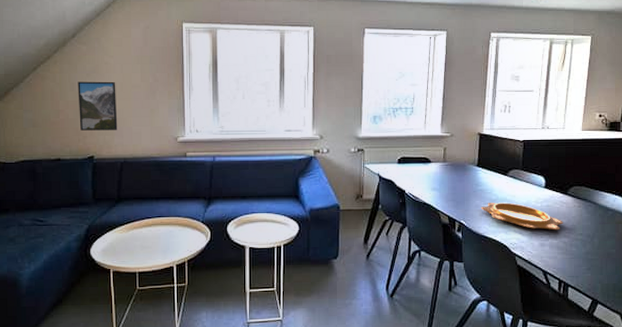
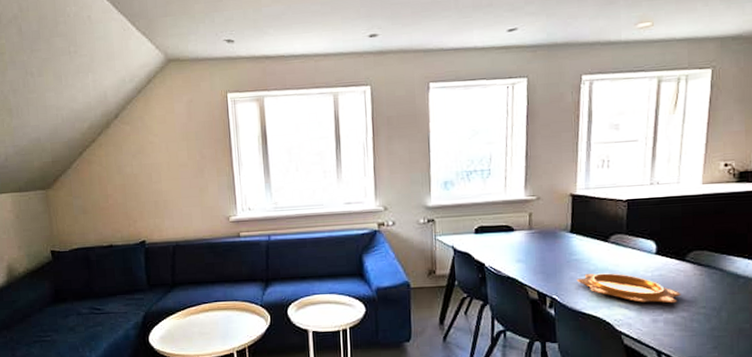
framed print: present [77,81,118,131] -> none [124,161,168,215]

